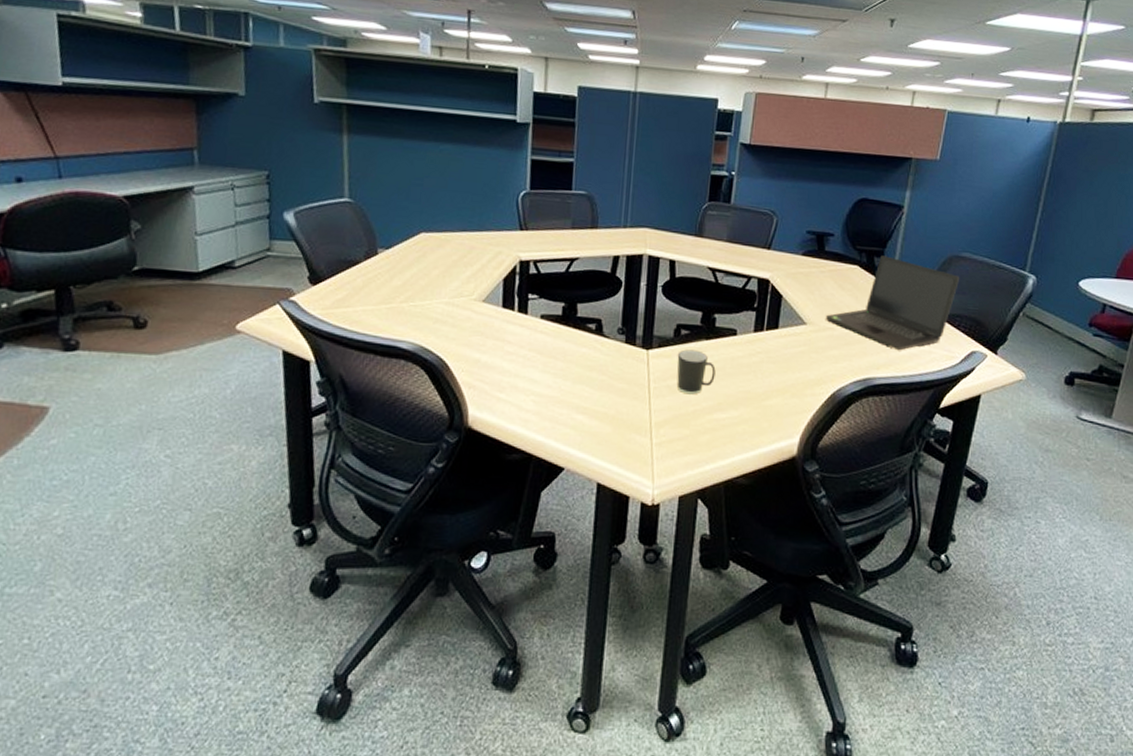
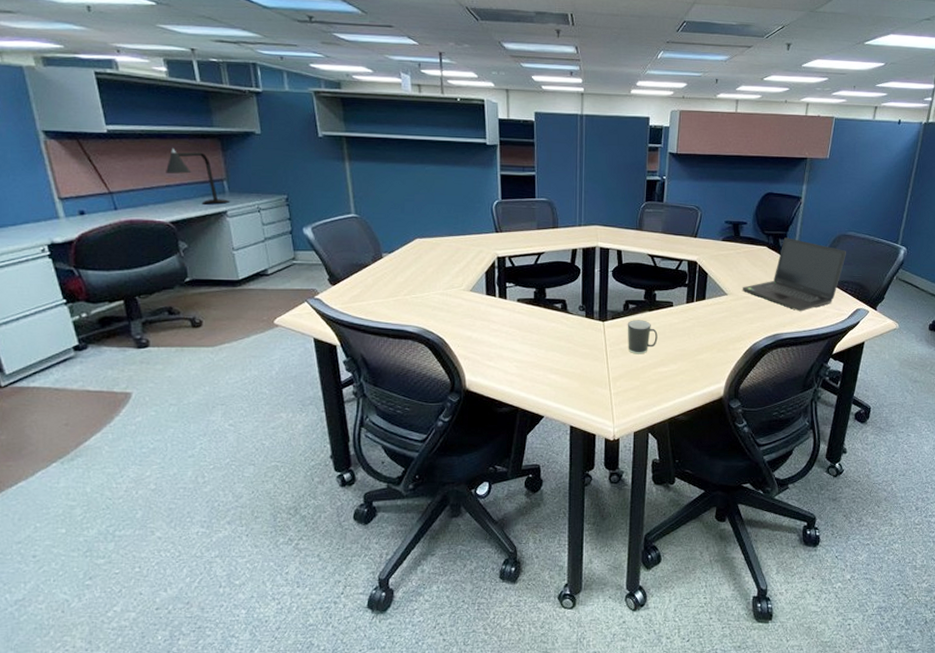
desk lamp: none [126,108,198,179] -> present [166,148,230,205]

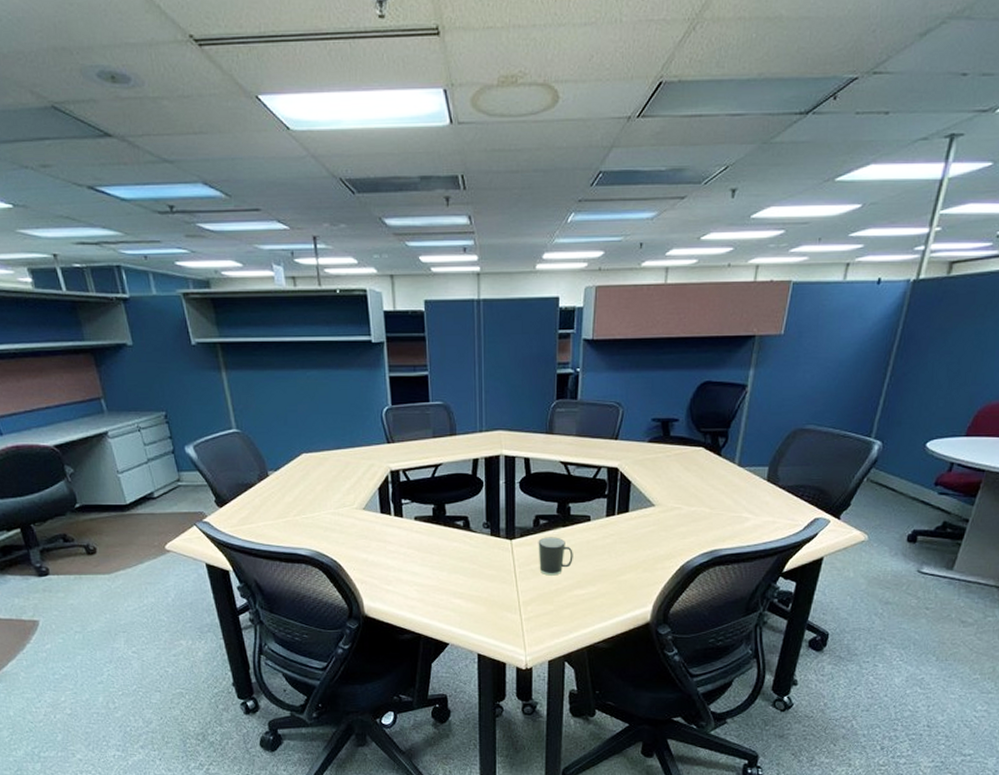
desk lamp: present [166,148,230,205] -> none [44,367,109,426]
laptop: present [743,237,847,312] -> none [673,435,804,523]

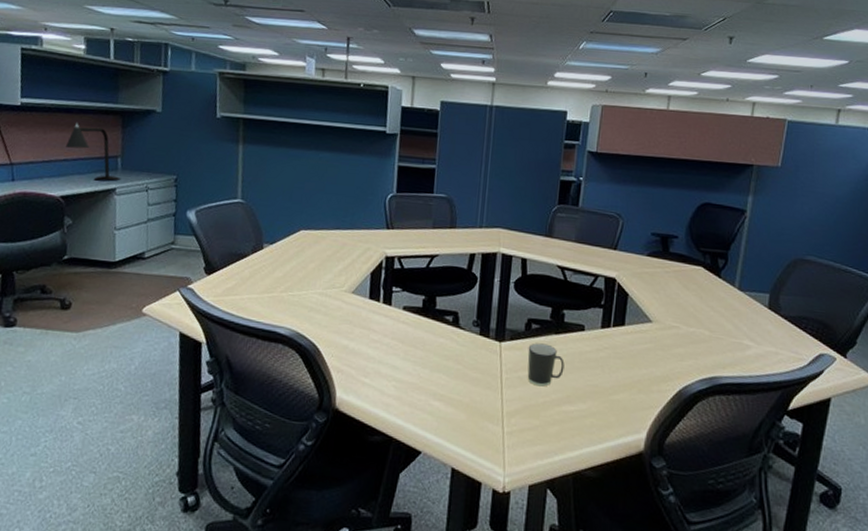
desk lamp: none [44,367,109,426] -> present [66,123,120,182]

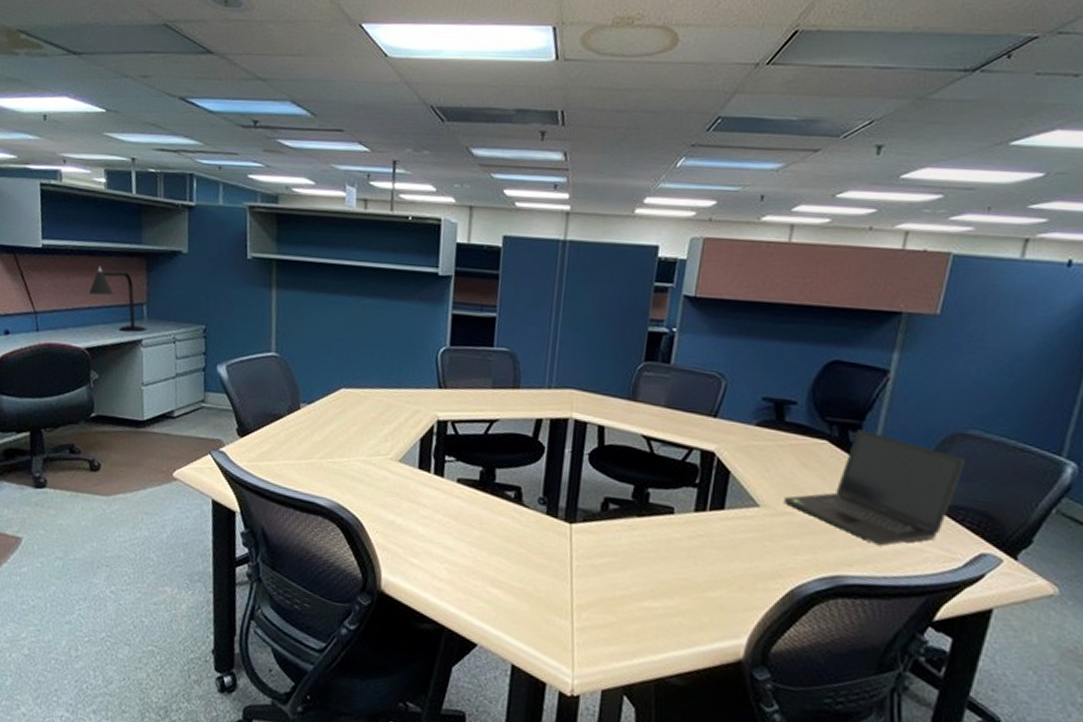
mug: present [527,343,565,387] -> none [602,526,648,578]
laptop: none [671,257,806,351] -> present [784,429,966,547]

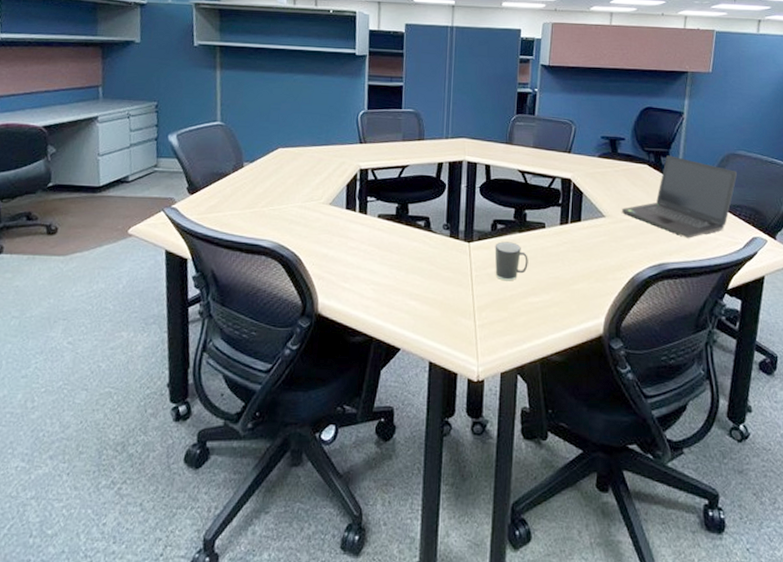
desk lamp: present [89,267,146,332] -> none [47,56,102,111]
mug: none [602,526,648,578] -> present [494,241,528,281]

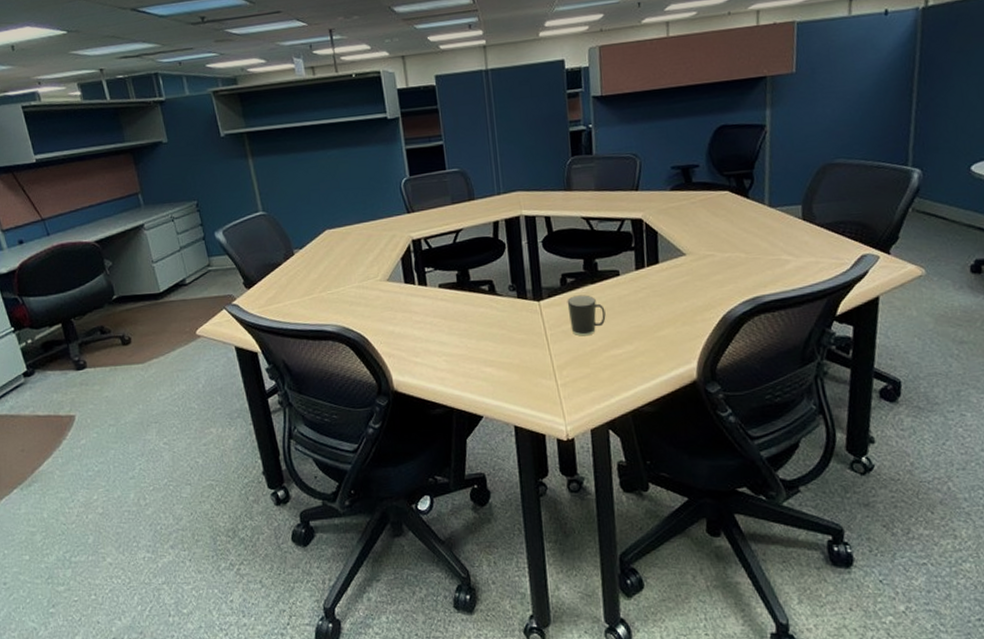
laptop: present [622,155,738,239] -> none [704,176,838,266]

